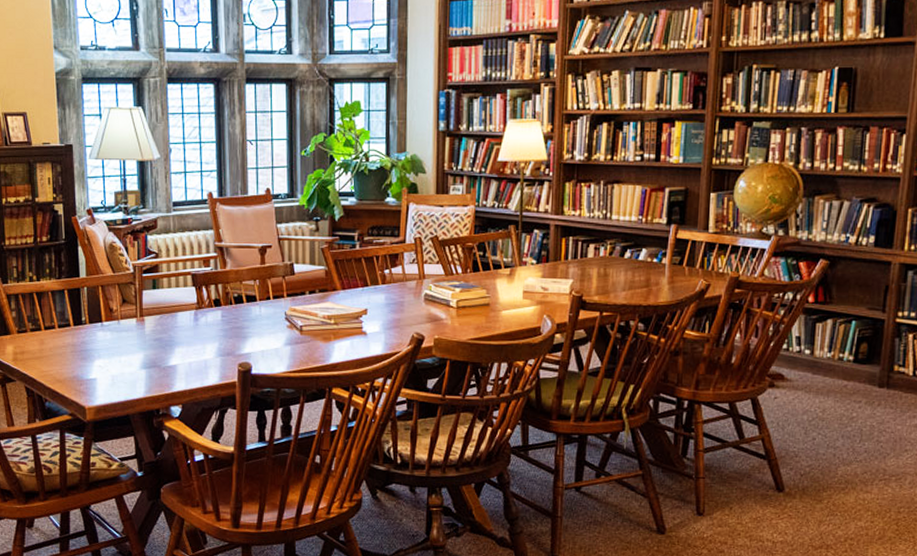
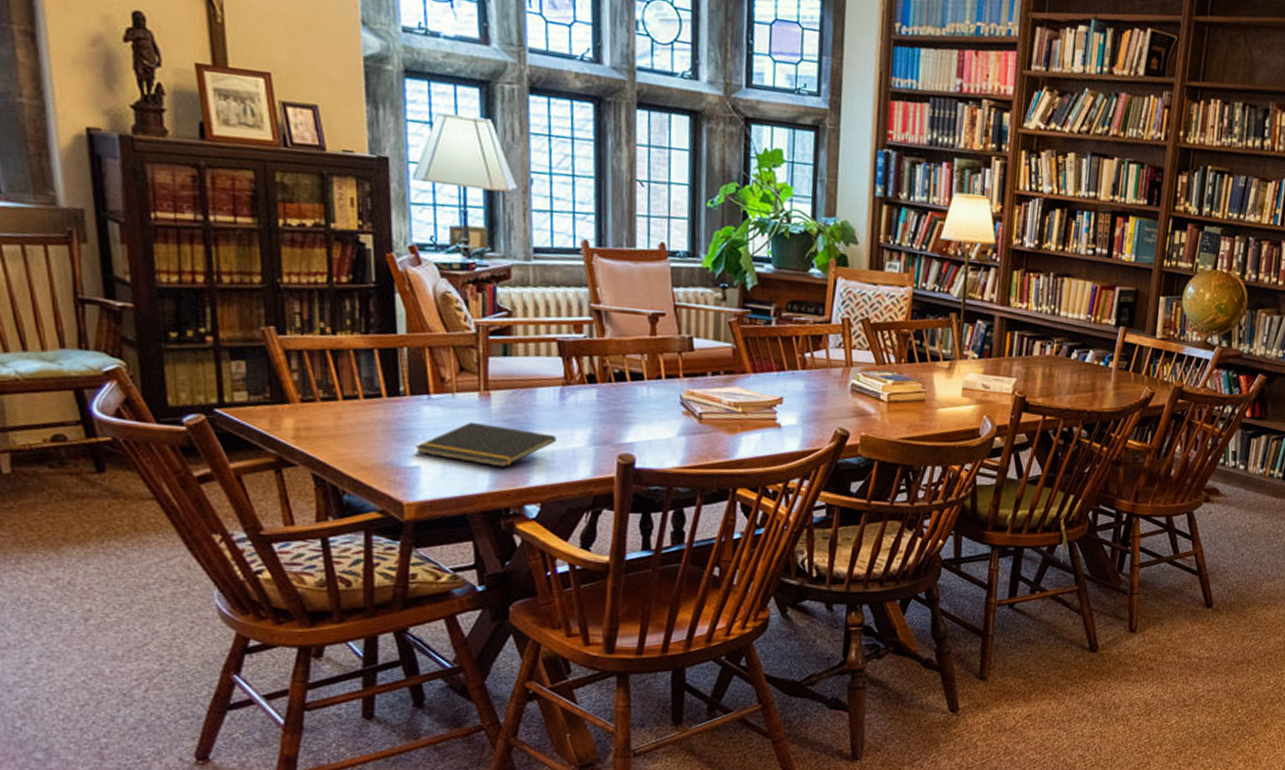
notepad: none [93,342,192,377] -> present [415,421,556,468]

